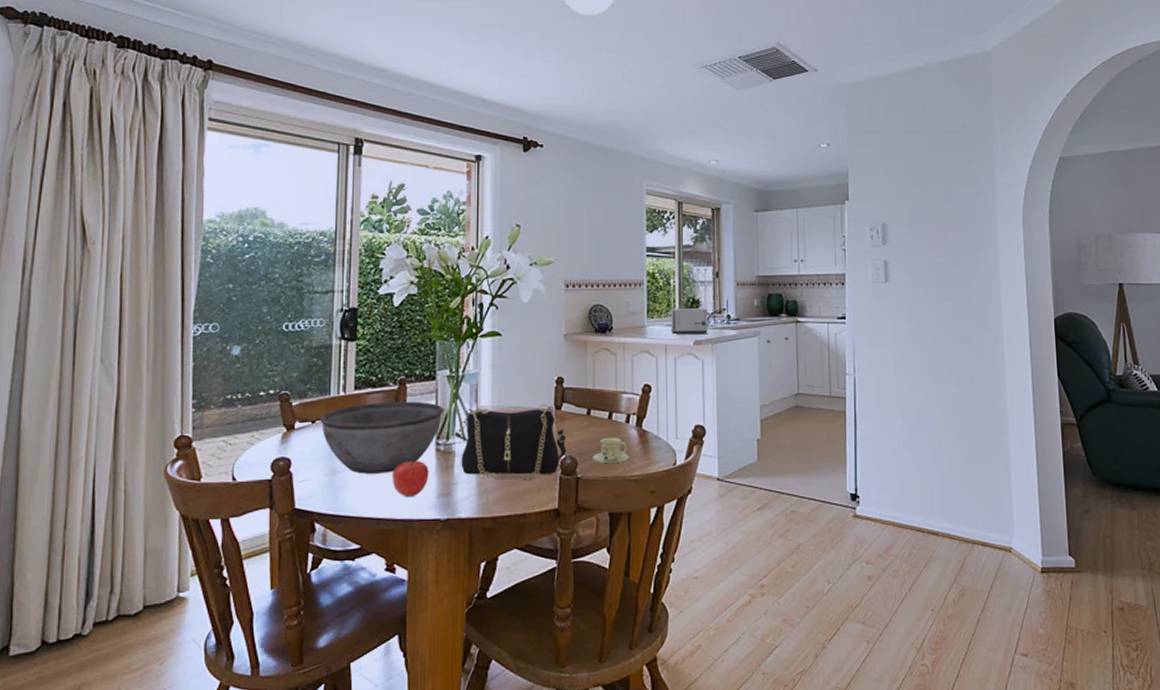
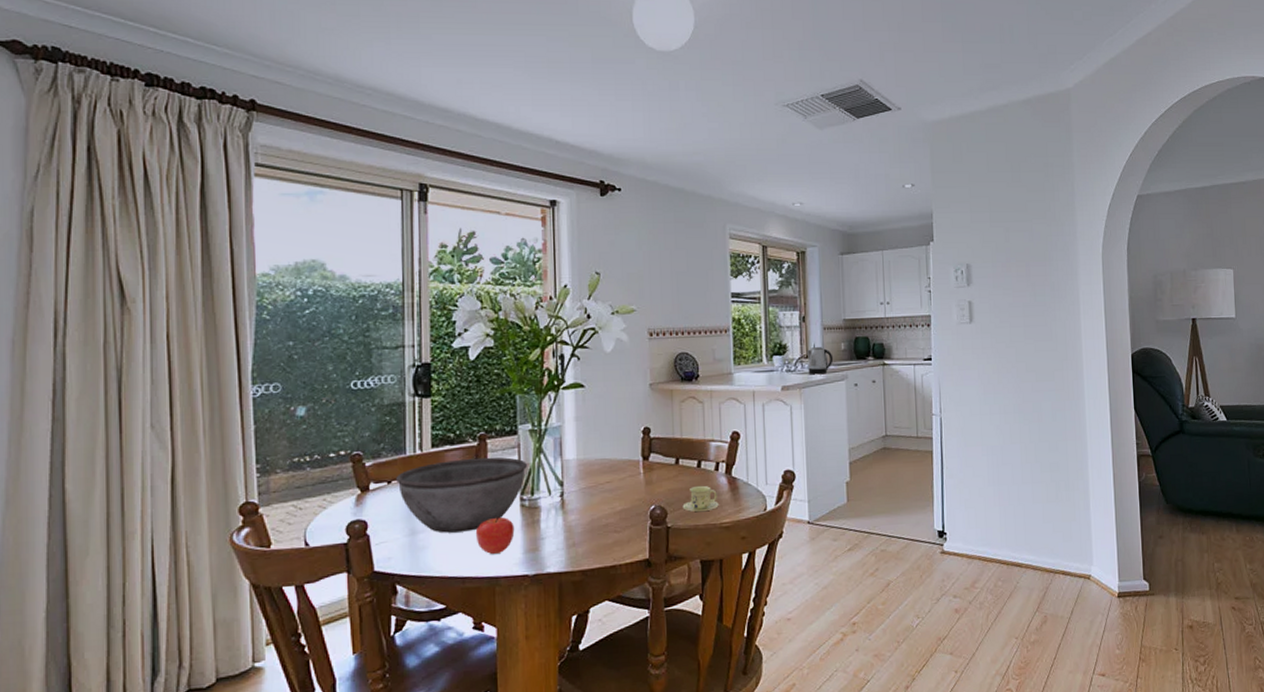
handbag: present [454,404,567,480] -> none [539,455,656,532]
toaster: present [670,307,710,335] -> none [757,353,797,381]
kettle: none [719,302,746,330] -> present [806,346,834,375]

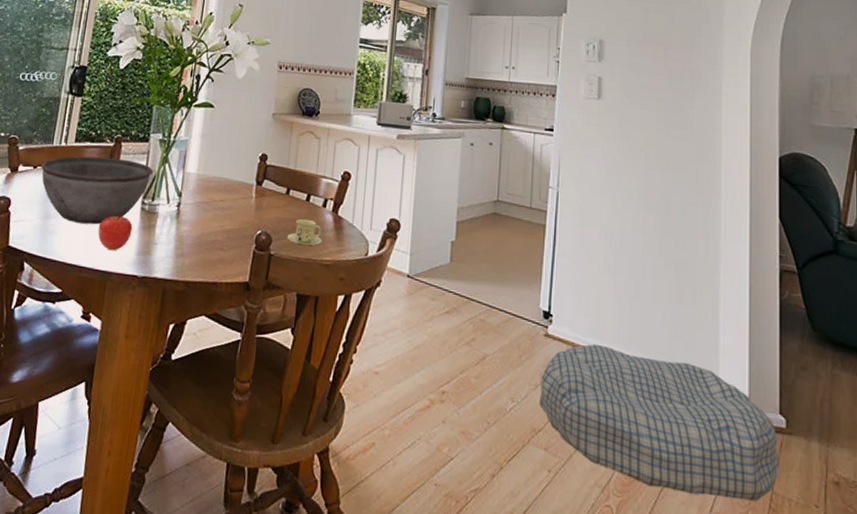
toaster: none [757,353,797,381] -> present [375,100,416,130]
kettle: present [806,346,834,375] -> none [425,100,452,130]
dog bed: none [941,551,1147,665] -> present [538,344,781,502]

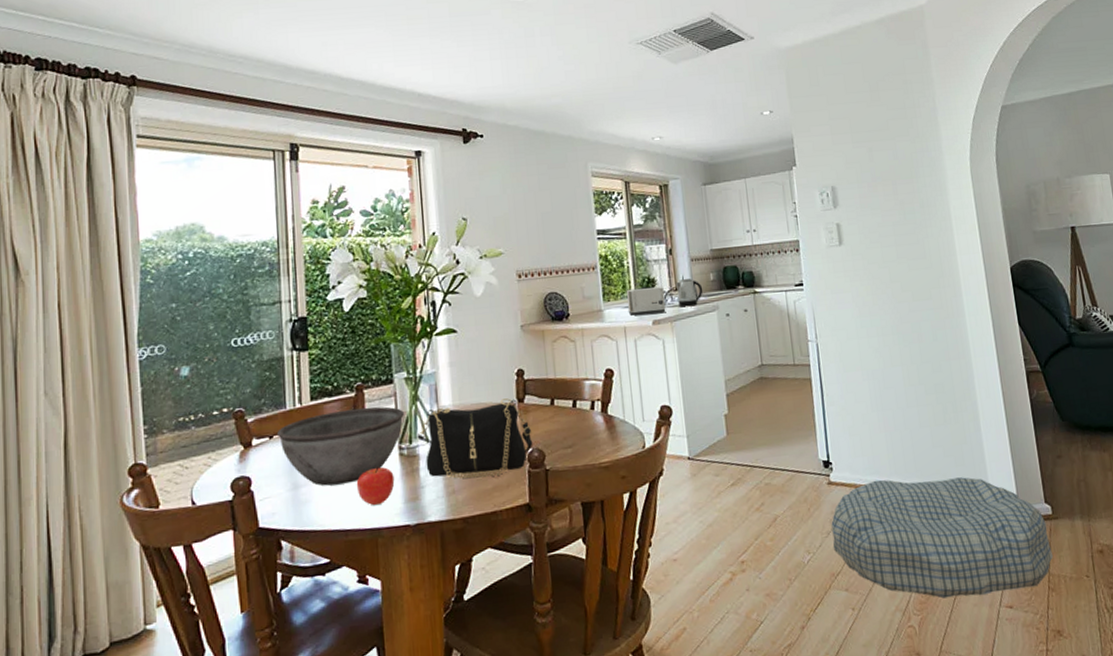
handbag: none [159,173,263,249] -> present [417,398,533,479]
cup and saucer: present [287,218,322,246] -> none [560,425,597,453]
kettle: none [425,100,452,130] -> present [675,278,703,308]

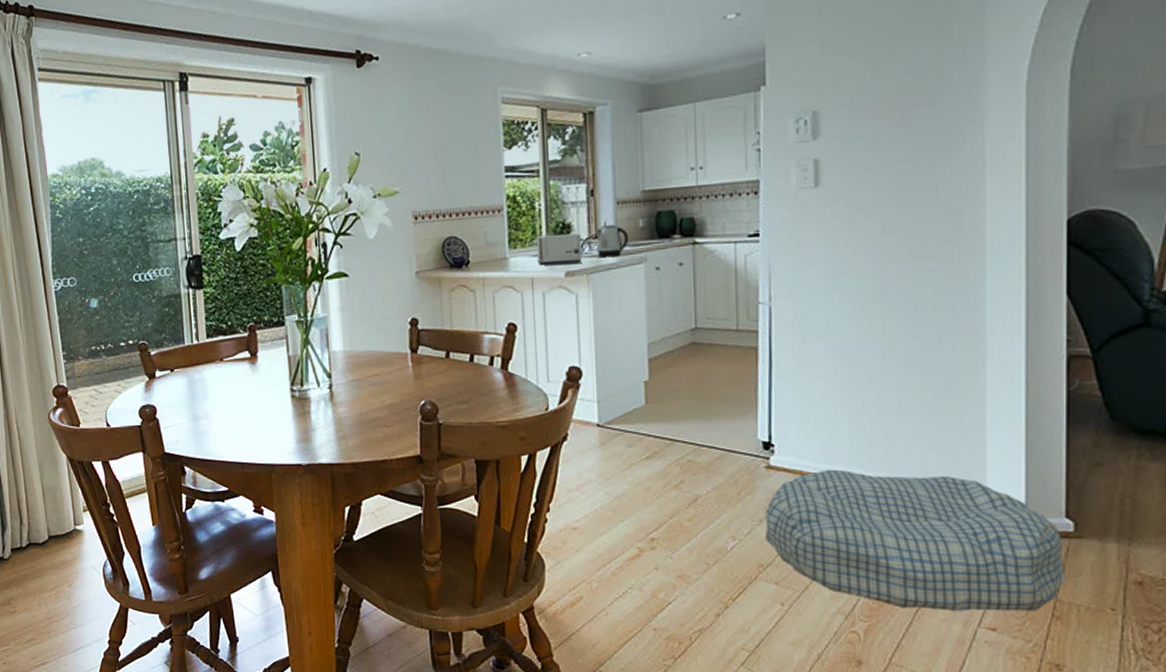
bowl: present [277,406,404,486] -> none [178,347,295,420]
fruit: present [356,465,395,506] -> none [250,405,287,443]
handbag: present [417,398,533,479] -> none [308,348,426,426]

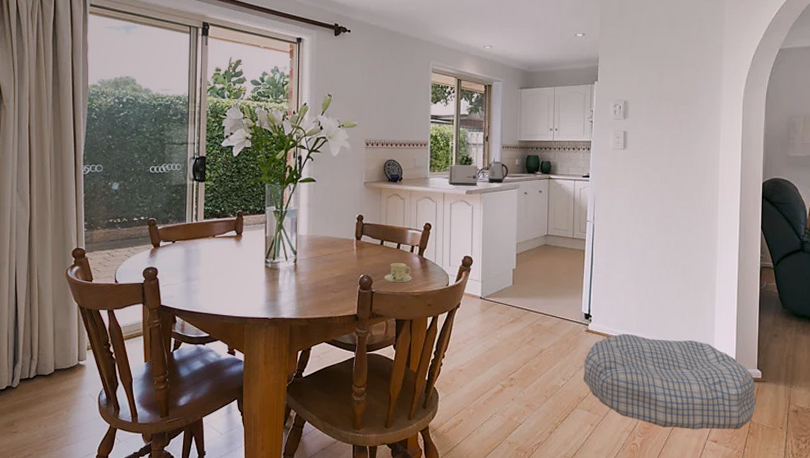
cup and saucer: none [454,381,494,410] -> present [384,262,412,283]

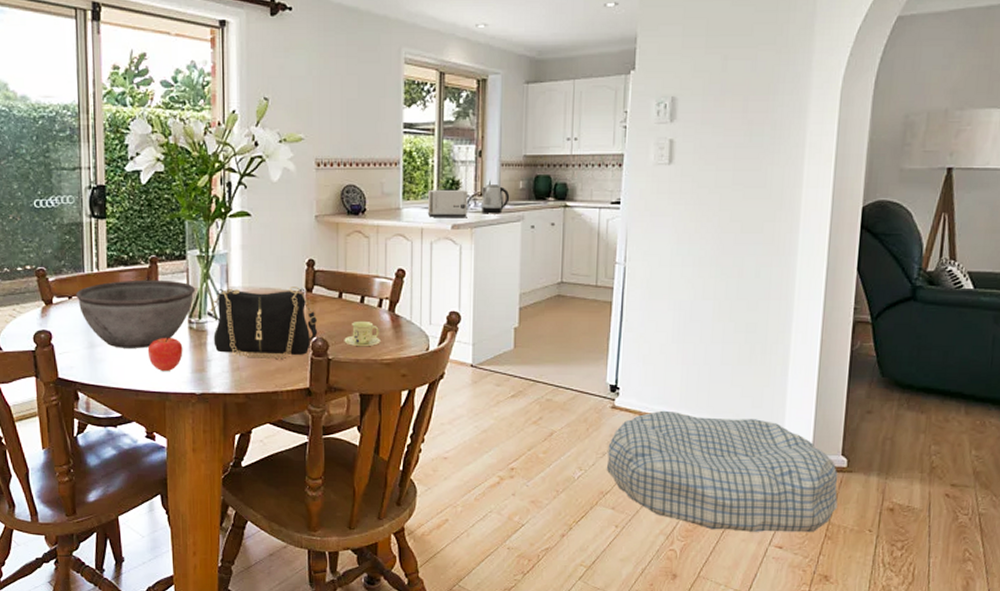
bowl: none [179,229,271,282] -> present [76,279,195,348]
fruit: none [232,272,260,301] -> present [147,335,183,372]
handbag: none [279,236,365,291] -> present [206,287,318,359]

